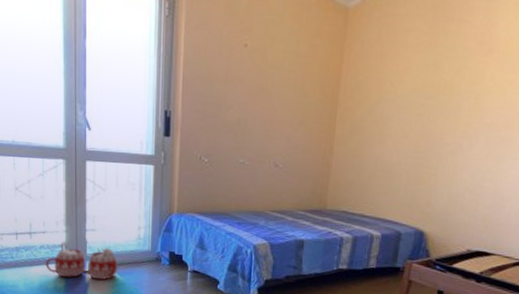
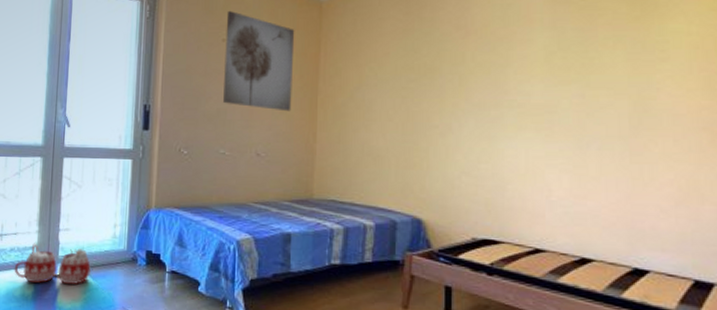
wall art: none [244,13,319,124] -> present [223,11,295,112]

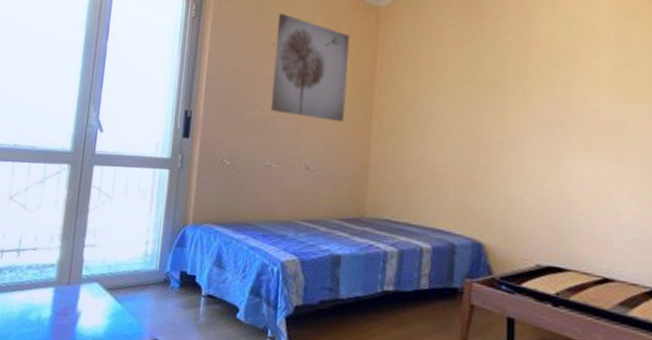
mug: present [14,243,91,286] -> none [30,260,118,310]

